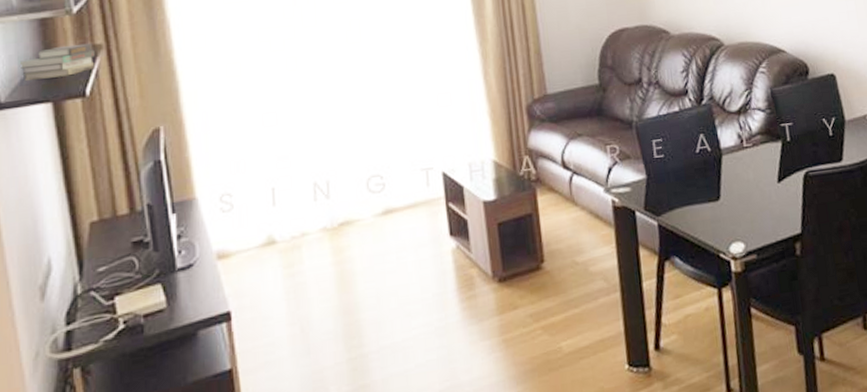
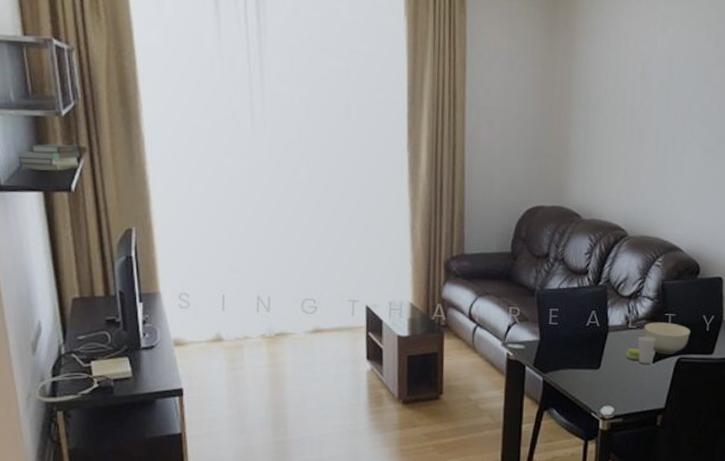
cup: none [746,153,776,186] -> present [626,337,655,364]
bowl: none [760,133,813,171] -> present [644,322,691,354]

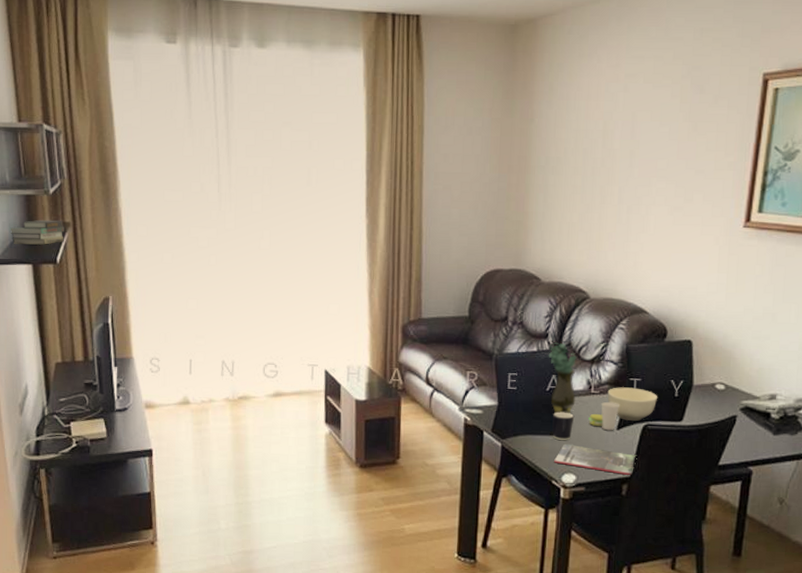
vase: none [588,277,615,349] -> present [548,341,577,414]
mug: none [592,346,613,375] -> present [552,411,575,441]
magazine: none [593,377,671,407] -> present [554,443,637,476]

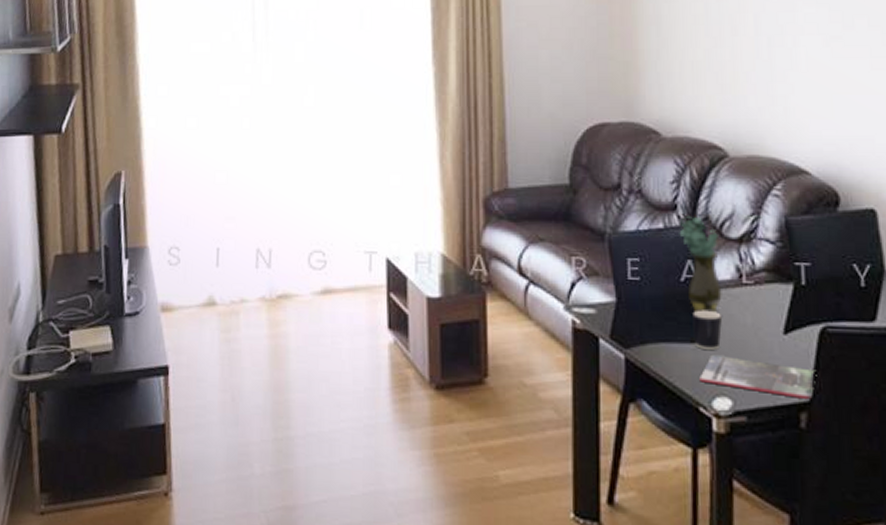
books: present [11,220,64,245] -> none [11,81,72,112]
cup: present [588,402,619,431] -> none [742,296,784,336]
bowl: present [607,387,658,421] -> none [765,275,837,322]

